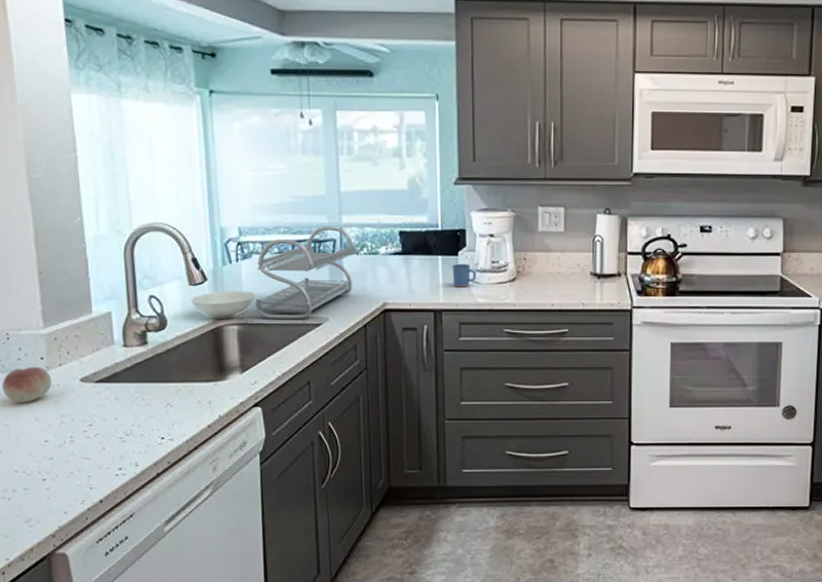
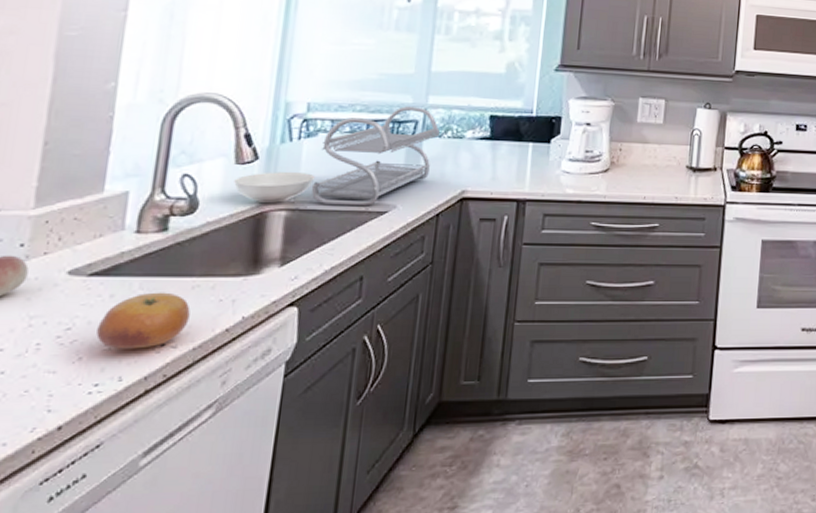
fruit: none [111,395,178,441] -> present [96,292,191,349]
mug: present [452,263,477,288] -> none [541,151,569,177]

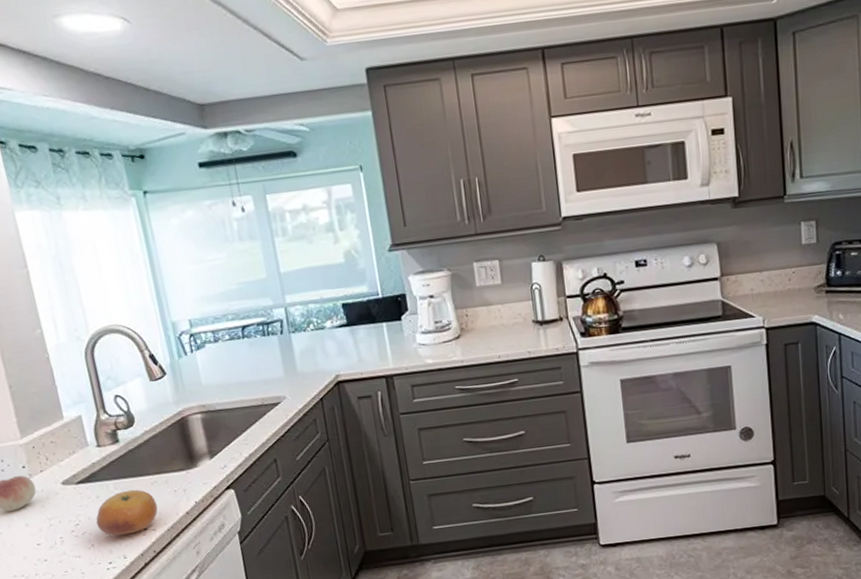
bowl: present [234,172,316,204] -> none [154,380,215,410]
dish rack: present [311,106,440,207] -> none [211,307,305,404]

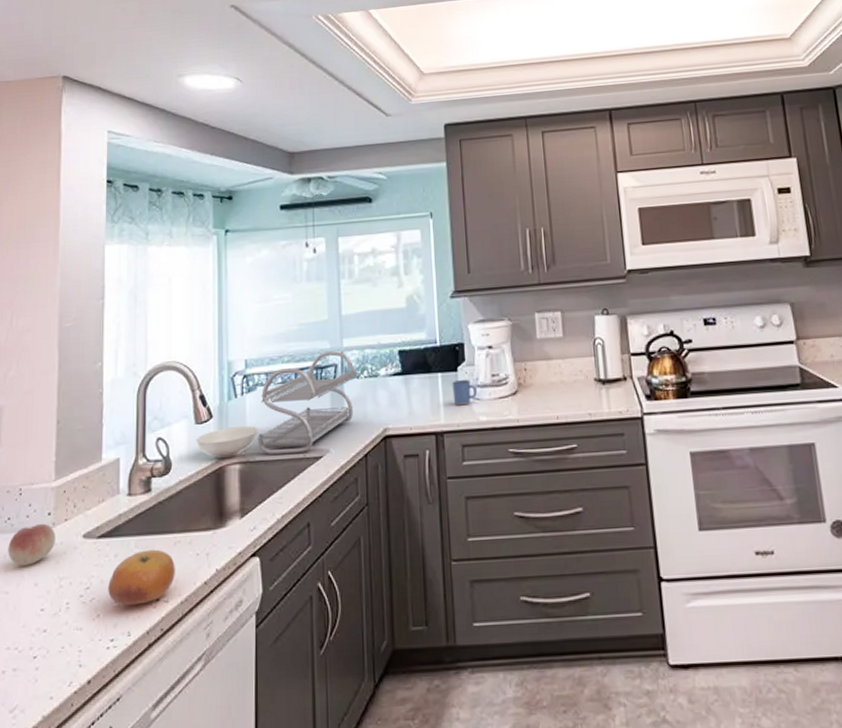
bowl: none [154,380,215,410] -> present [196,426,259,459]
dish rack: none [211,307,305,404] -> present [257,351,357,455]
mug: none [397,327,423,352] -> present [452,379,478,406]

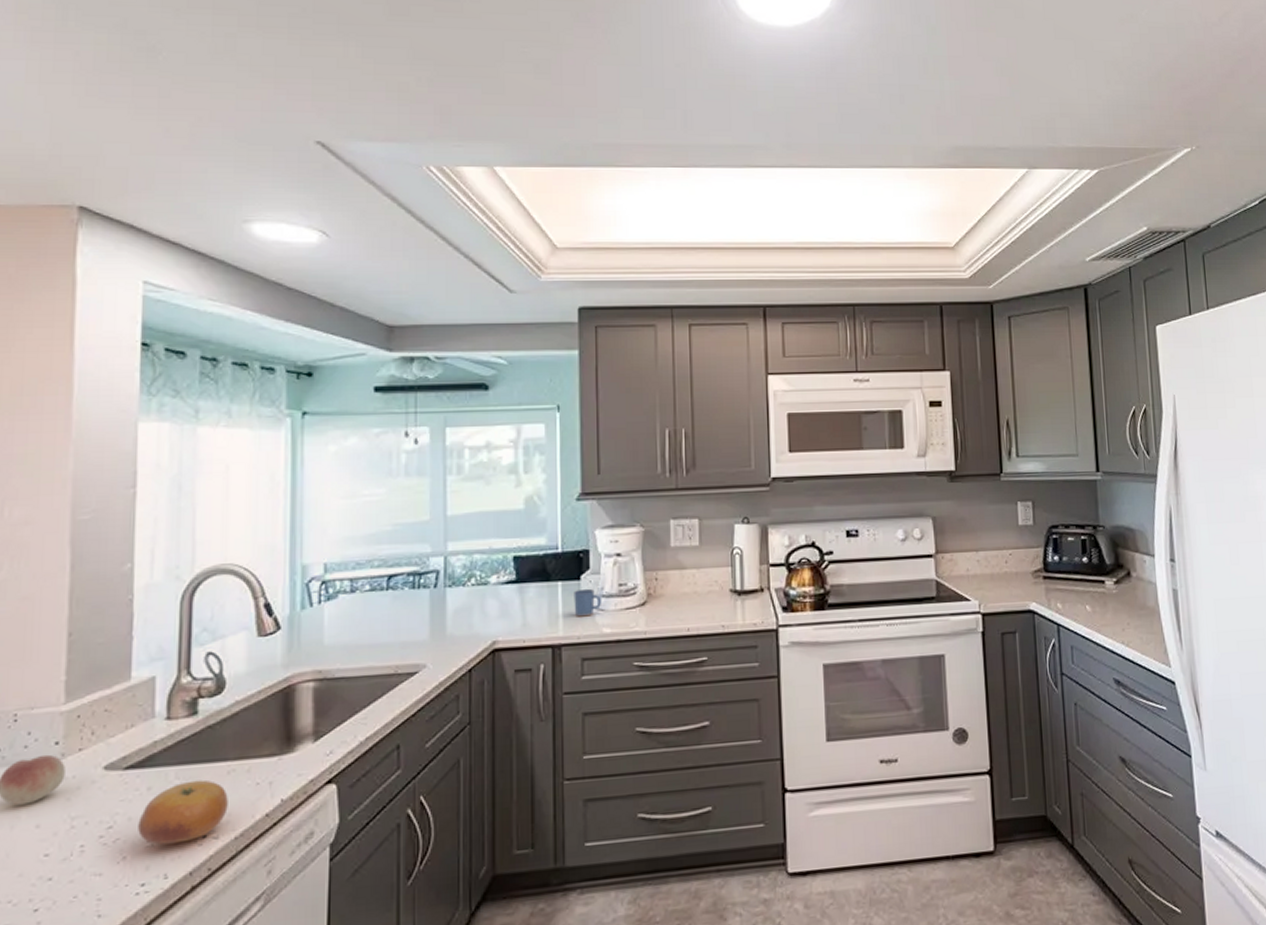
bowl: present [196,426,259,459] -> none [259,639,340,676]
dish rack: present [257,351,357,455] -> none [337,556,462,670]

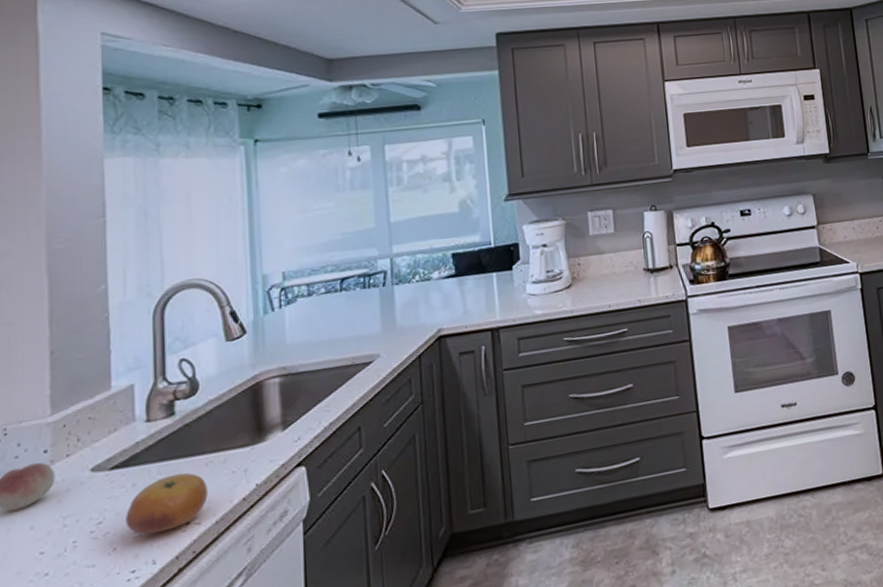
mug: present [574,588,602,617] -> none [507,277,533,303]

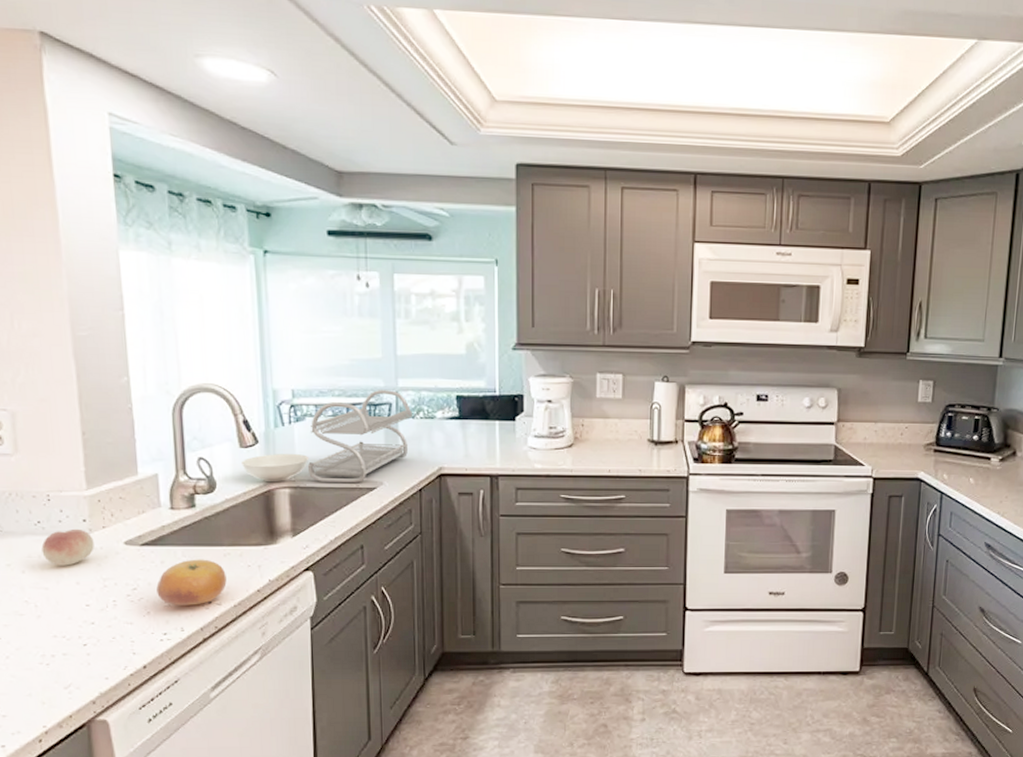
bowl: none [228,338,301,374] -> present [242,454,309,483]
dish rack: none [299,258,408,365] -> present [307,390,412,484]

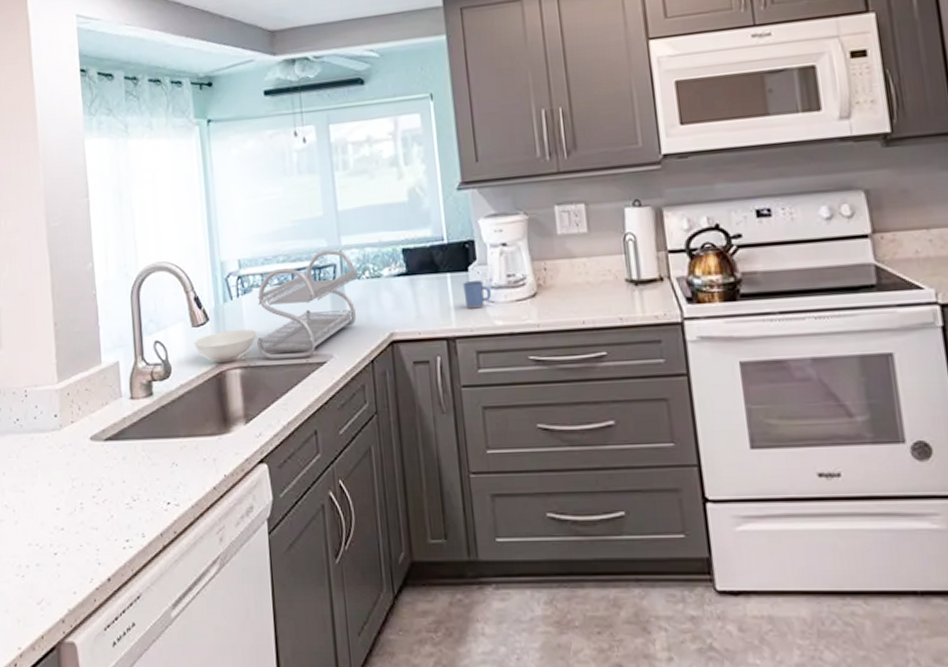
fruit: present [41,528,94,566] -> none [19,425,64,466]
fruit: present [156,559,227,605] -> none [119,453,184,507]
mug: none [509,428,535,453] -> present [463,280,492,309]

